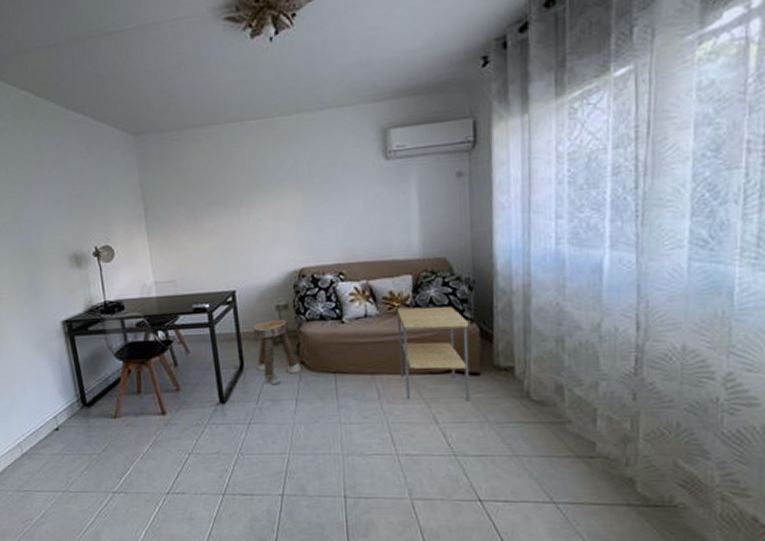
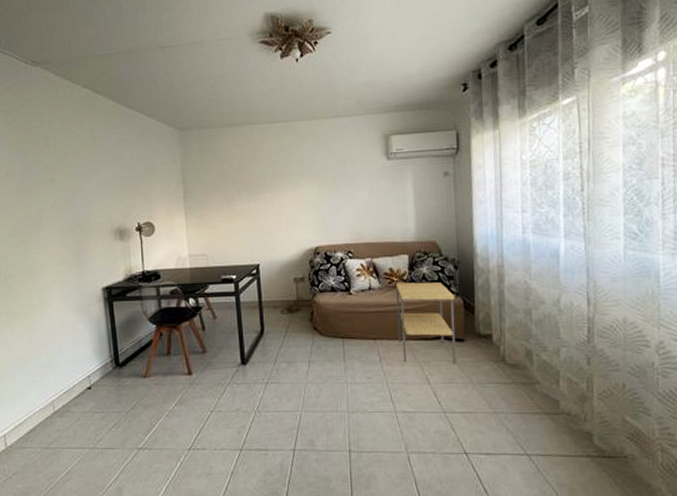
stool: present [253,320,302,385] -> none [273,291,314,349]

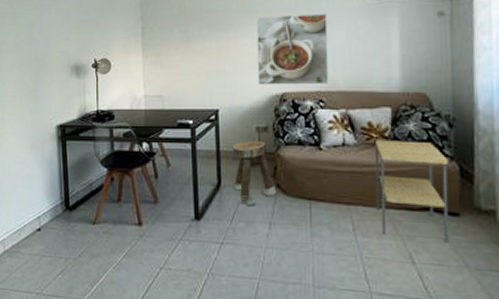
stool: none [273,291,314,349] -> present [232,141,277,207]
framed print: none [291,176,356,241] -> present [257,14,329,85]

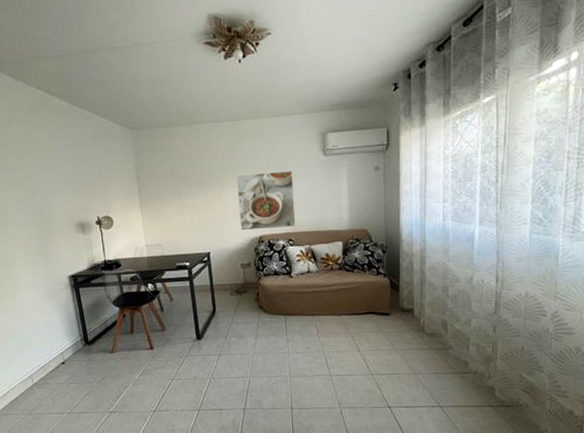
stool: present [232,141,277,207] -> none [223,275,260,325]
side table: present [374,140,449,243] -> none [331,265,383,335]

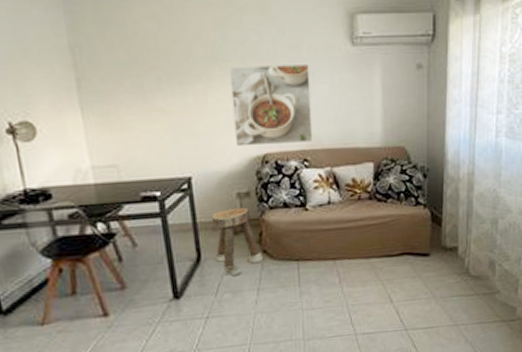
stool: none [223,275,260,325] -> present [211,208,264,277]

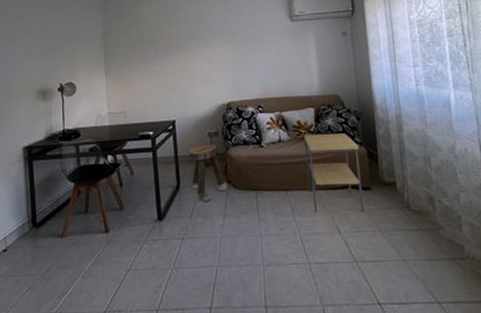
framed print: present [229,65,313,147] -> none [204,36,265,97]
side table: none [358,193,422,281] -> present [303,133,364,213]

